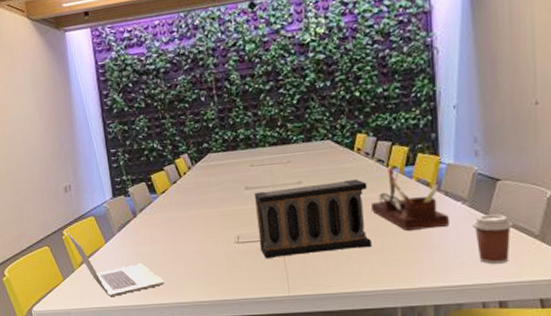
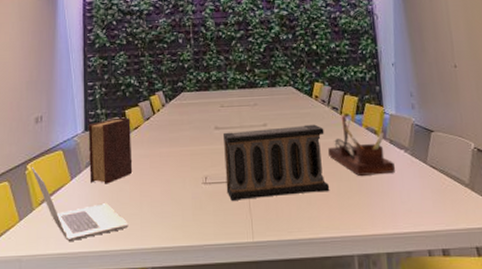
diary: none [115,182,164,246] -> present [88,117,133,184]
coffee cup: present [473,214,513,264] -> none [414,163,448,211]

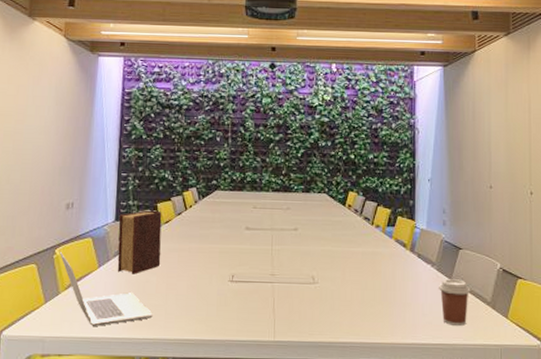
speaker: present [223,124,330,201] -> none [252,232,354,300]
desk organizer: present [328,115,395,176] -> none [356,226,420,287]
coffee cup: none [414,163,448,211] -> present [439,279,471,326]

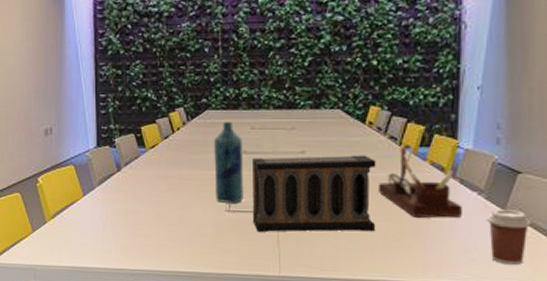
laptop: present [59,252,153,326] -> none [42,180,144,256]
diary: present [117,210,162,274] -> none [100,134,149,203]
bottle: none [220,201,246,274] -> present [214,122,244,203]
speaker: none [252,232,354,300] -> present [252,155,376,232]
desk organizer: none [356,226,420,287] -> present [379,146,462,218]

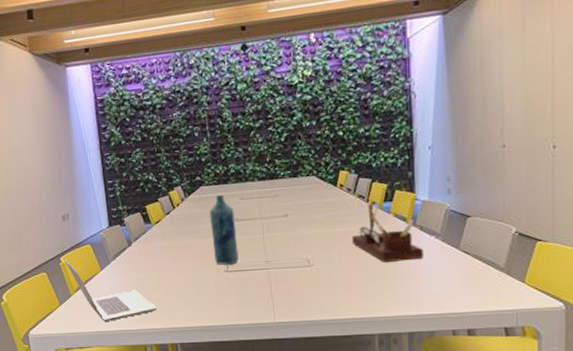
laptop: none [42,180,144,256] -> present [64,260,157,321]
speaker: present [252,155,376,232] -> none [244,213,353,286]
coffee cup: present [487,209,531,265] -> none [445,248,481,294]

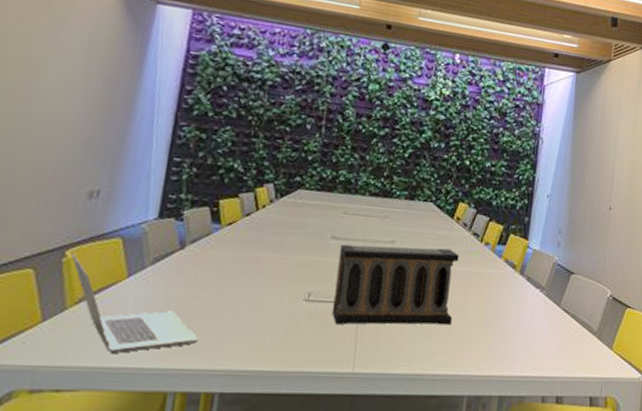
bottle: present [209,195,239,265] -> none [294,204,333,292]
speaker: none [244,213,353,286] -> present [331,244,460,325]
desk organizer: present [352,203,423,262] -> none [458,243,527,313]

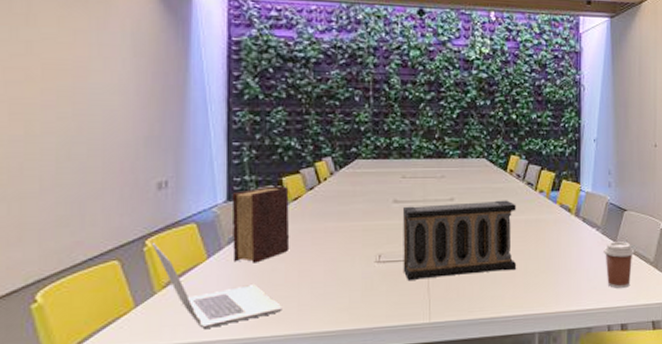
diary: none [154,207,225,288] -> present [231,186,290,263]
coffee cup: none [545,305,578,357] -> present [604,241,635,288]

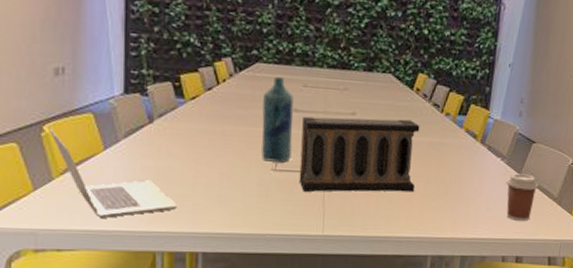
diary: present [231,186,290,263] -> none [128,82,187,159]
bottle: none [364,171,394,254] -> present [261,77,294,163]

